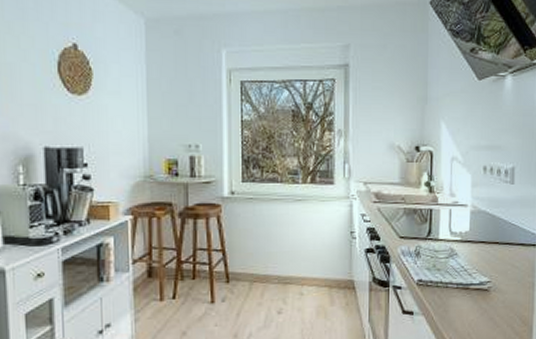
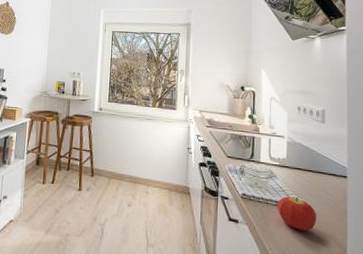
fruit: none [458,275,502,313] -> present [277,196,317,231]

